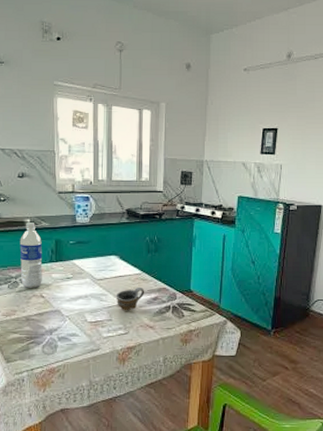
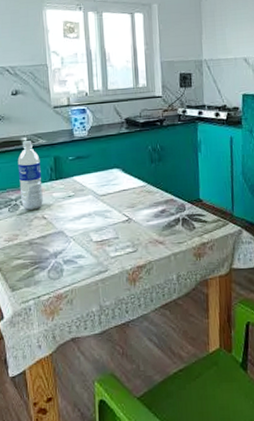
cup: present [116,286,145,311] -> none [121,199,151,227]

